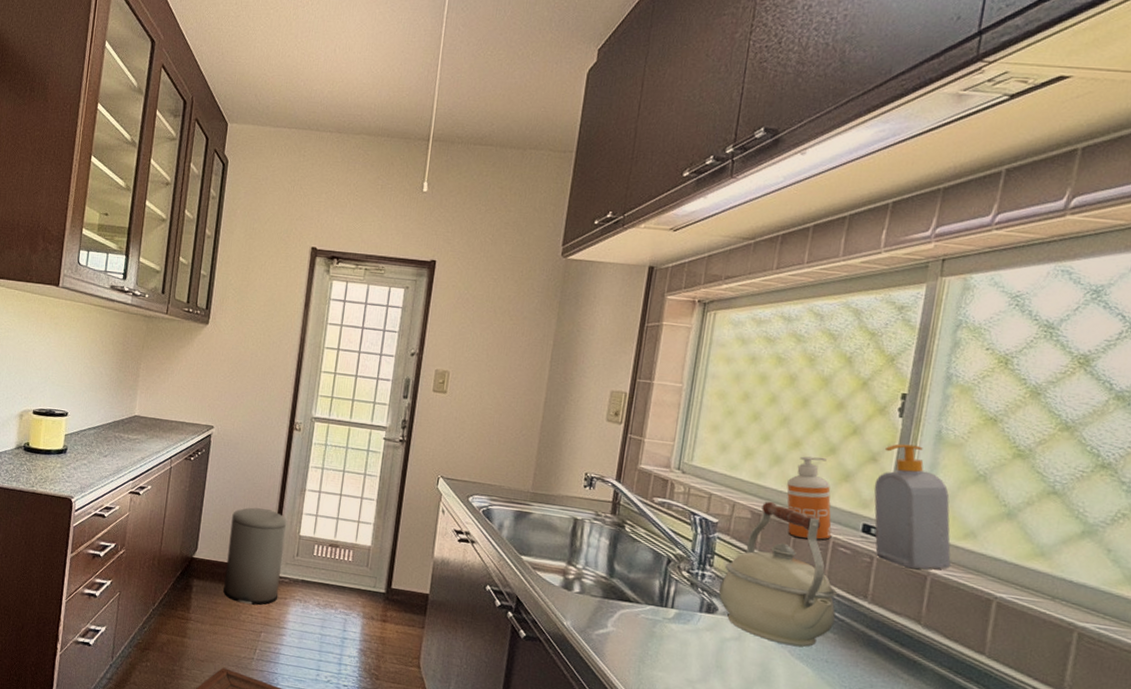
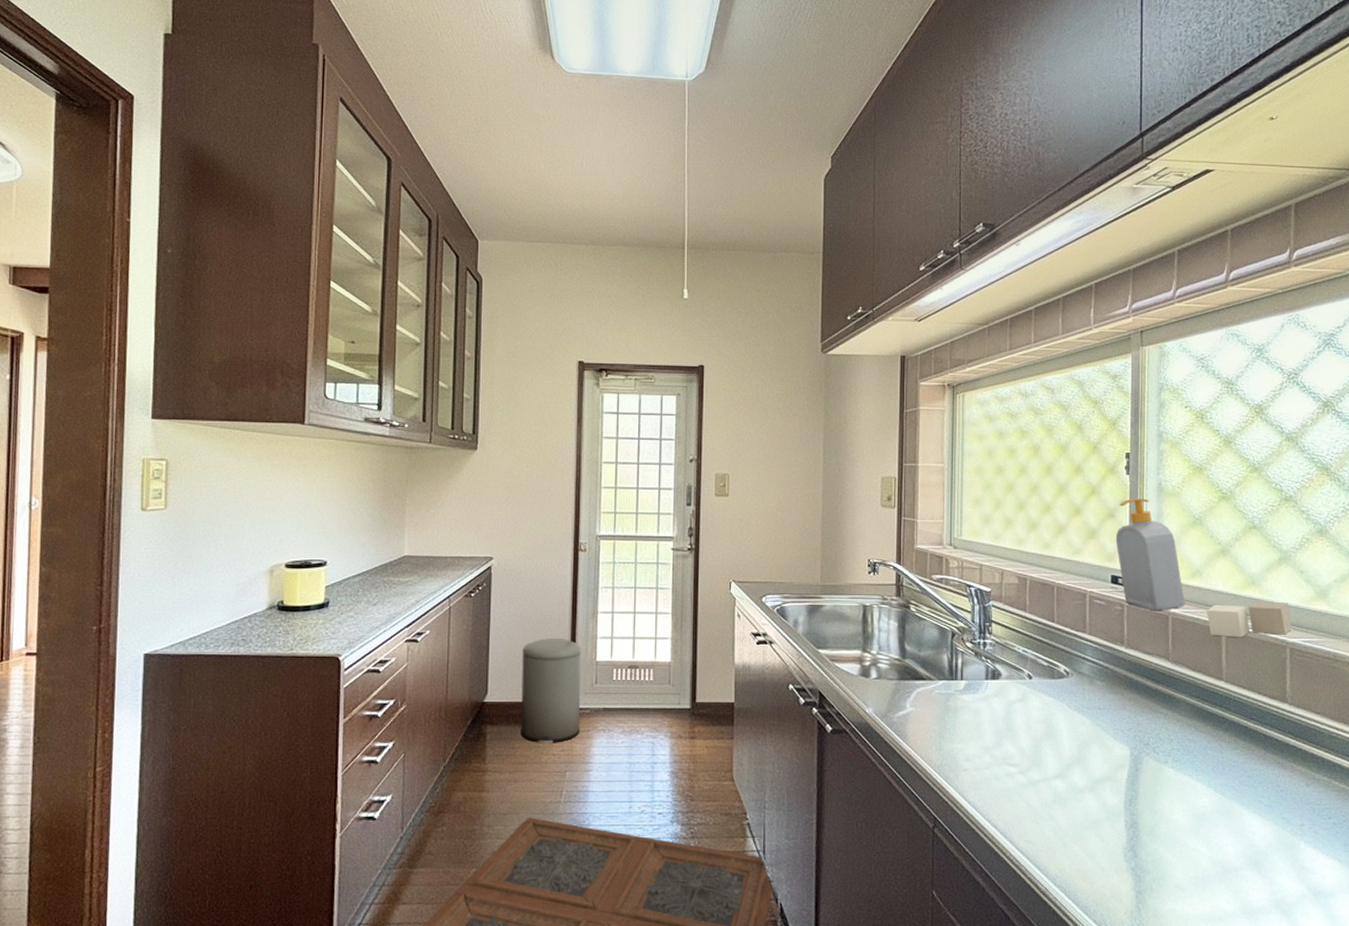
kettle: present [719,501,837,647] -> none [1001,565,1101,699]
soap dispenser: present [786,456,832,542] -> none [1045,518,1087,598]
sponge: none [975,571,1086,618] -> present [1207,601,1293,638]

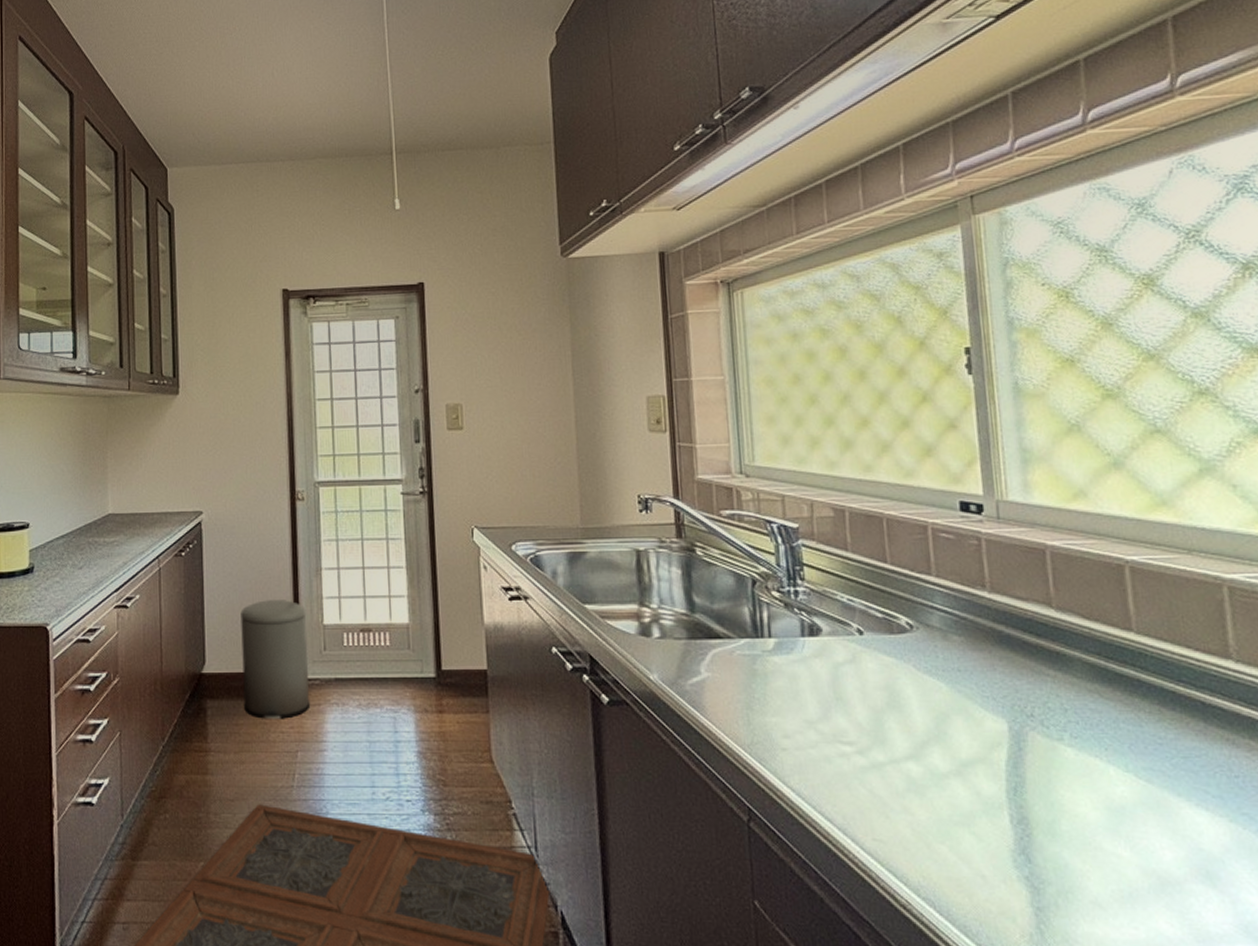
soap bottle: present [1115,498,1185,611] -> none [960,403,1067,544]
sponge: present [1207,601,1293,638] -> none [1099,526,1229,576]

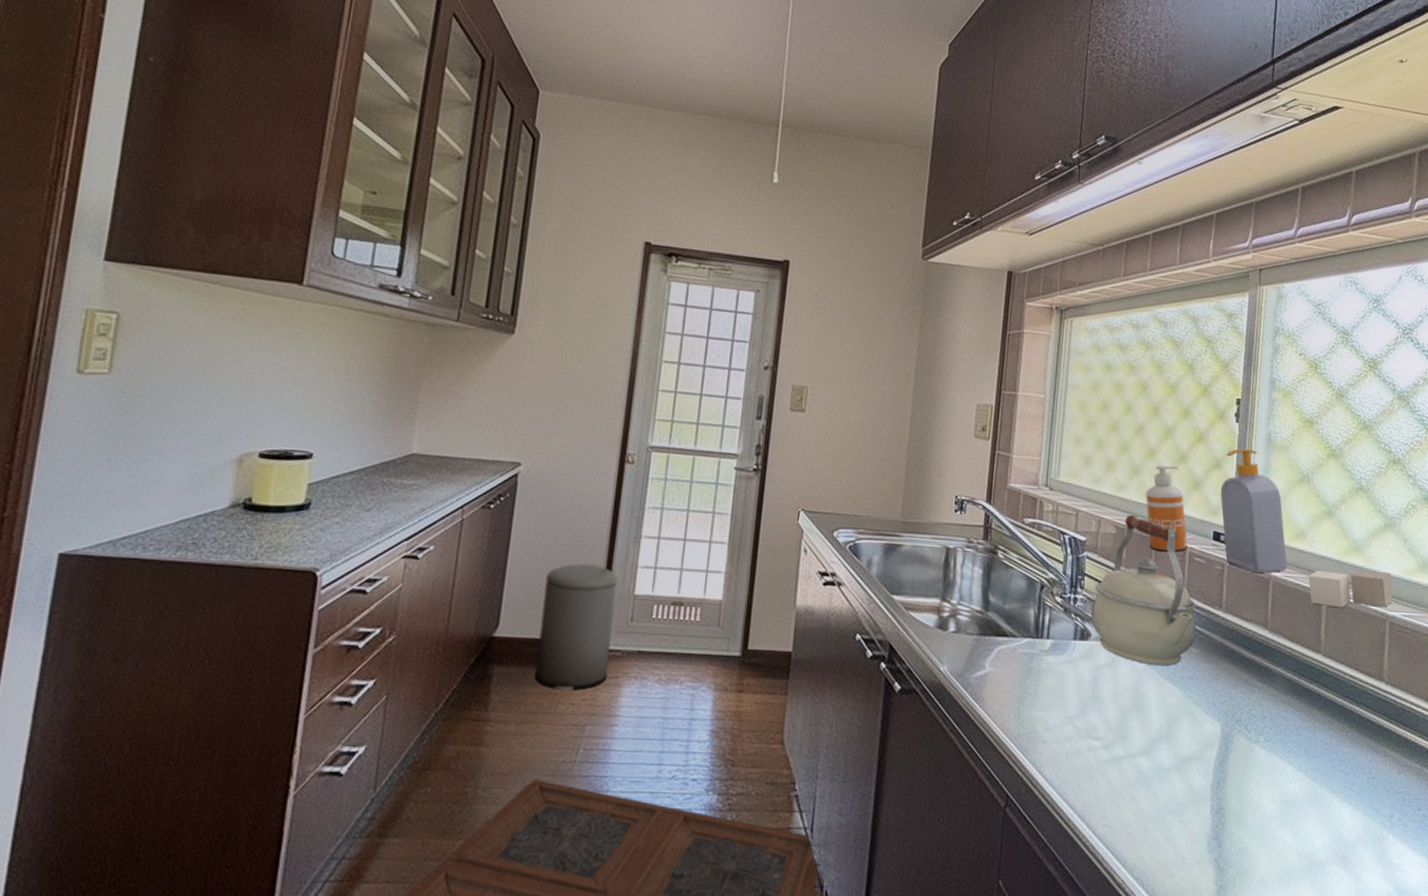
kettle: none [818,493,957,659] -> present [1091,514,1197,666]
soap dispenser: none [865,433,929,532] -> present [1146,465,1188,553]
soap bottle: none [960,403,1067,544] -> present [1220,448,1287,574]
sponge: none [1099,526,1229,576] -> present [1308,569,1394,608]

